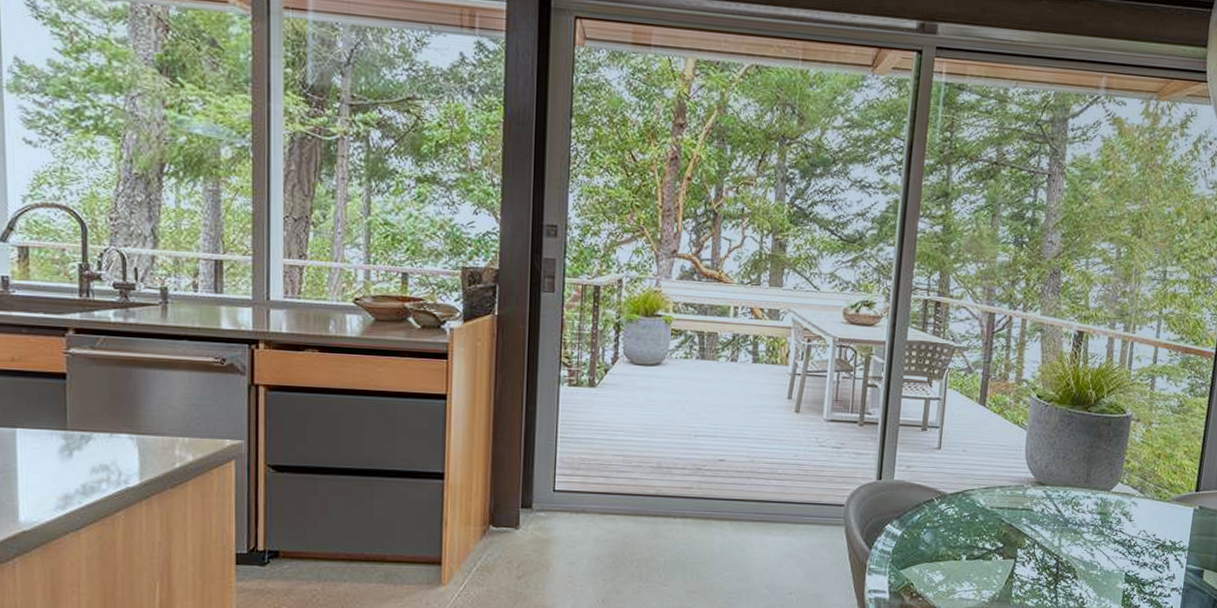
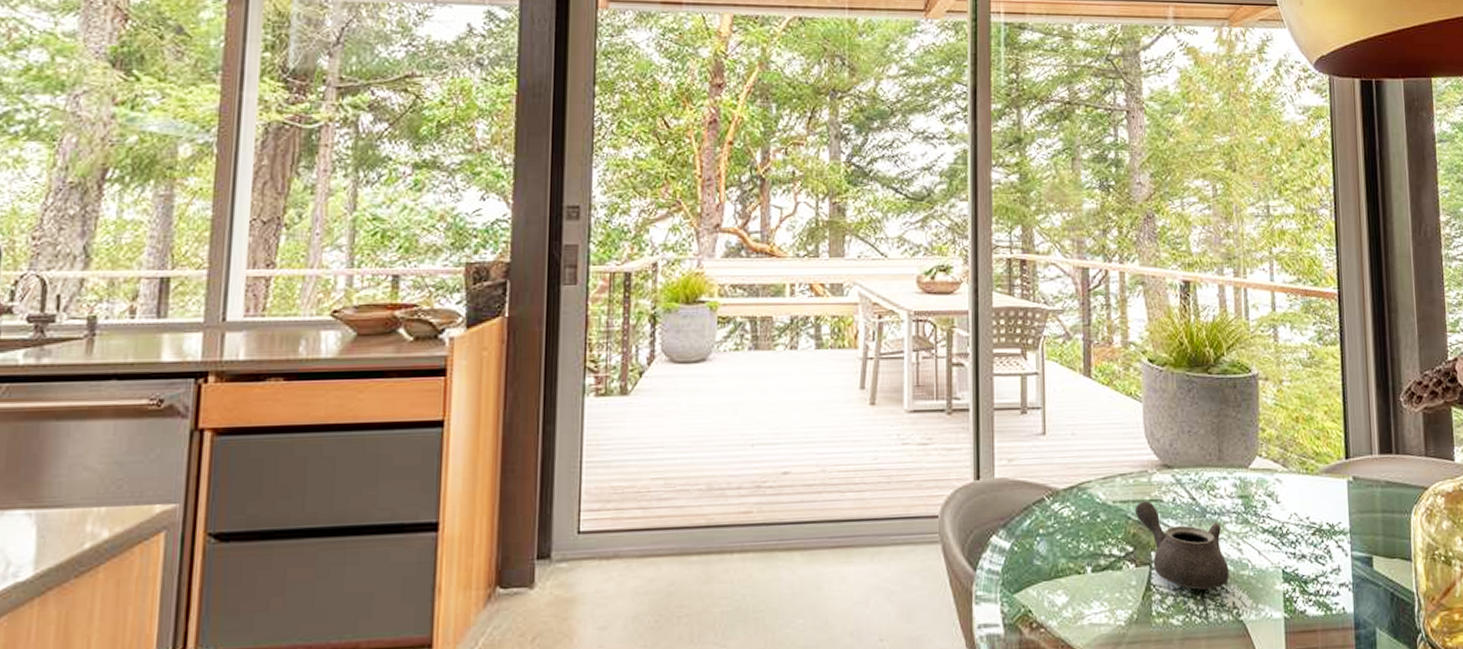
teapot: none [1009,509,1081,582] -> present [1136,501,1230,590]

